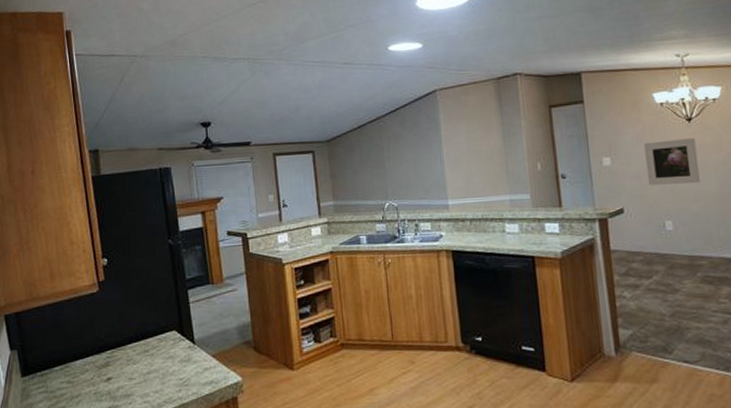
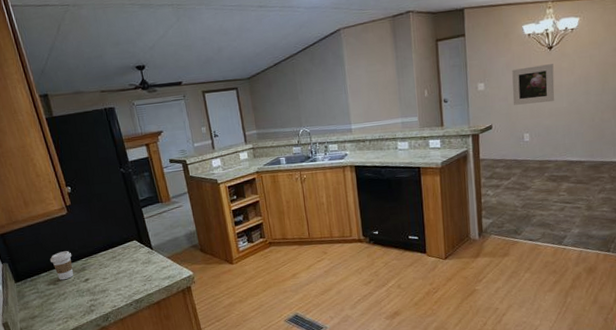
coffee cup: none [69,339,96,378] -> present [50,251,73,281]

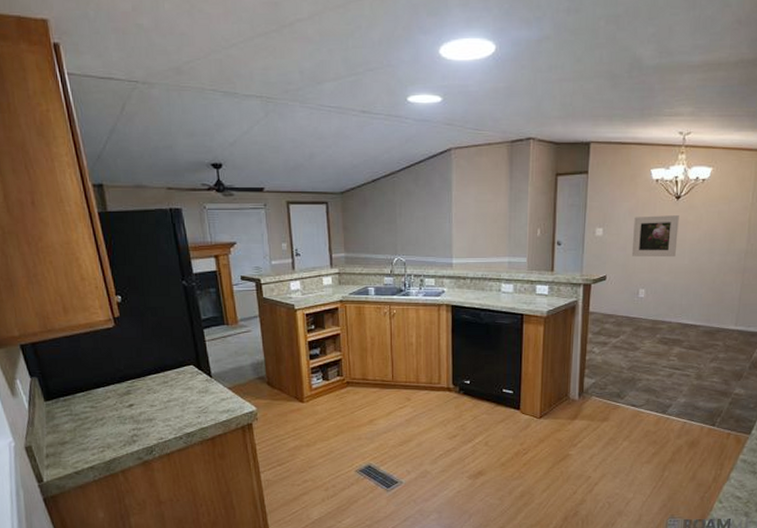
coffee cup: present [50,251,73,281] -> none [89,370,116,403]

